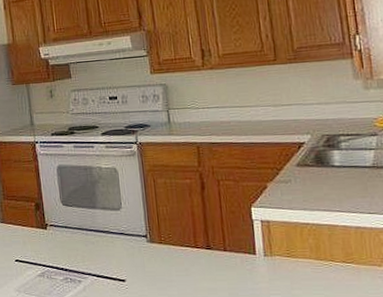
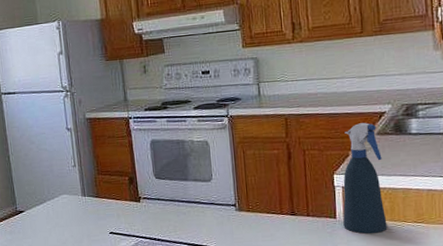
spray bottle: none [261,153,313,272] -> present [343,123,387,234]

